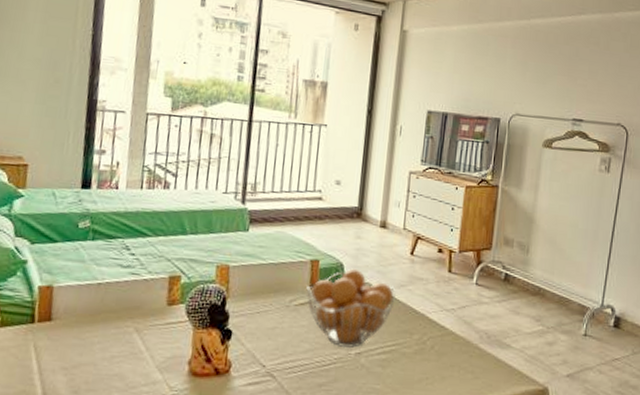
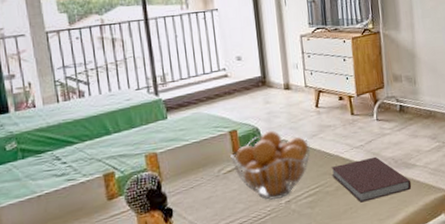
notebook: none [413,325,502,375] -> present [331,156,412,203]

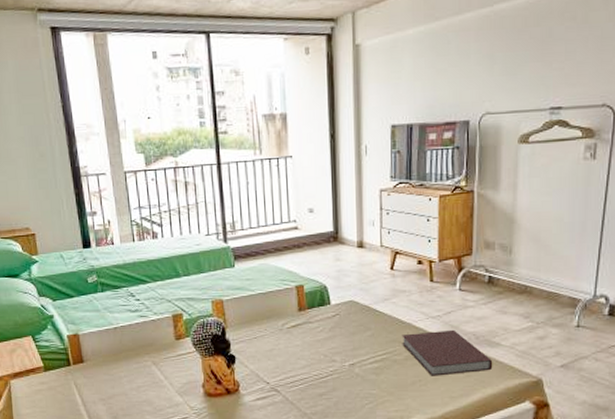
fruit basket: present [230,130,311,200] -> none [295,289,381,361]

